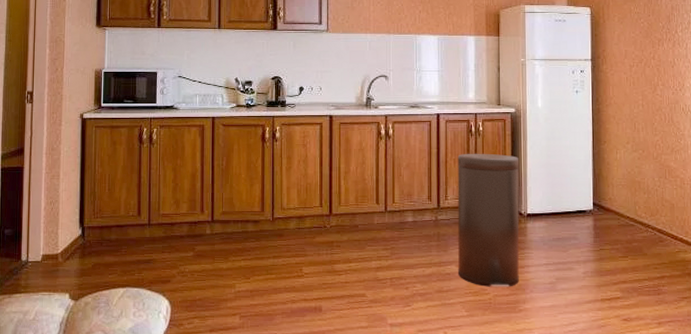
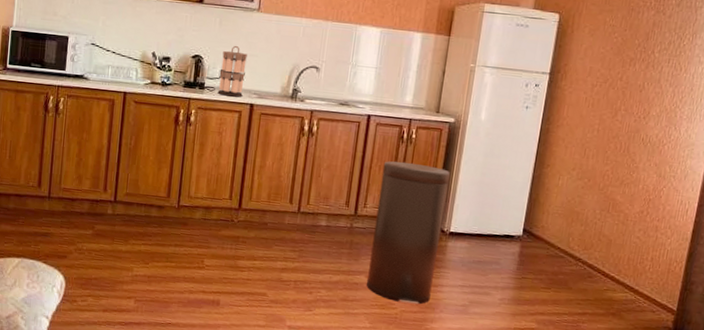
spice rack: none [298,64,322,111] -> present [217,45,247,98]

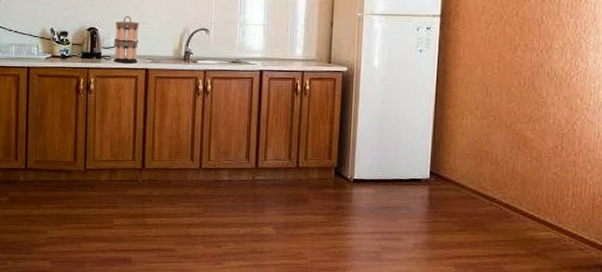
pedal bin: present [366,161,451,306] -> none [273,113,349,254]

